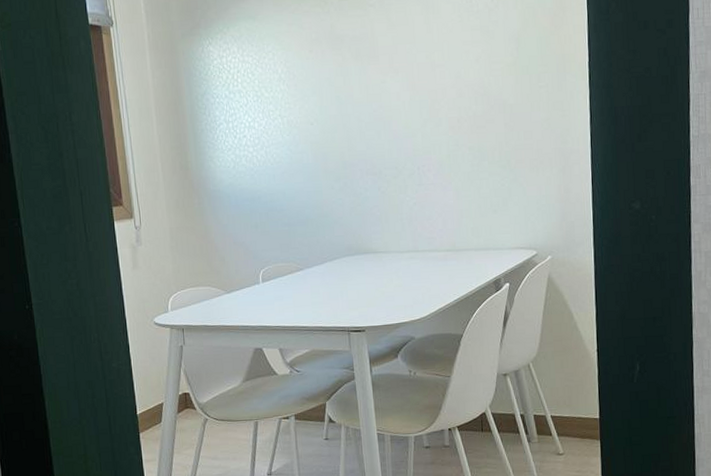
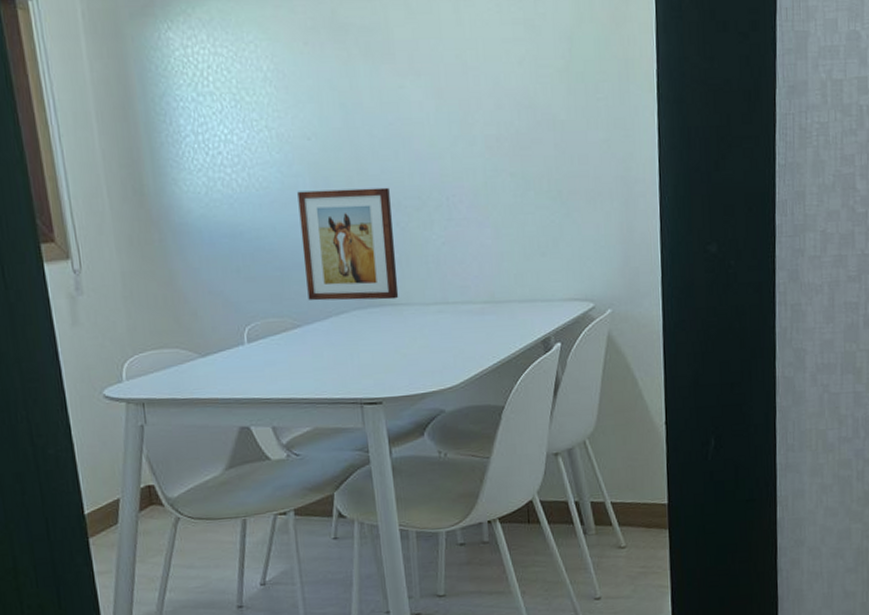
wall art: none [302,160,379,250] -> present [297,187,399,301]

